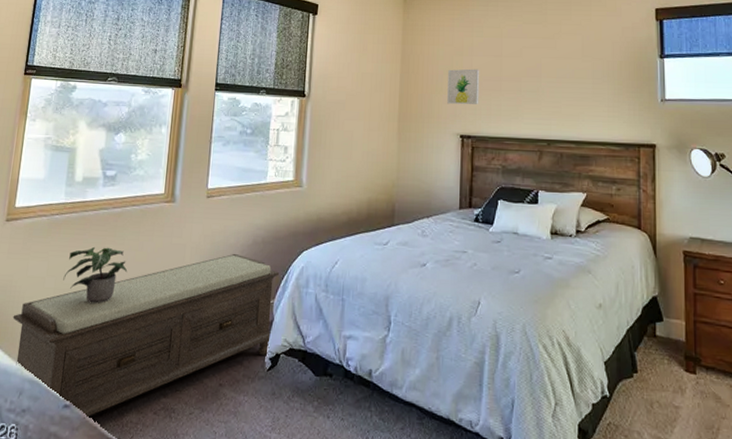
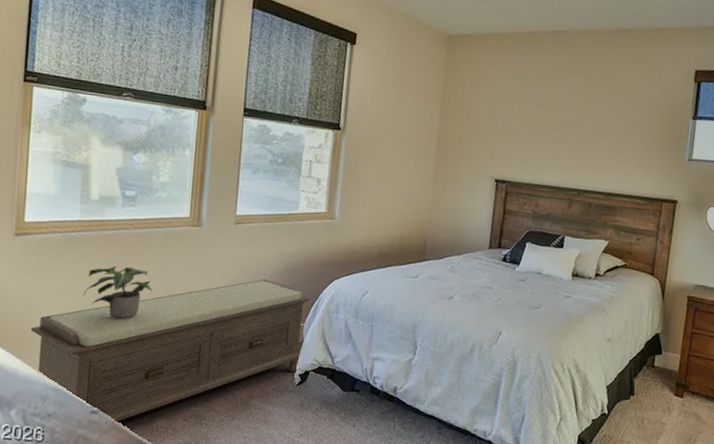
wall art: present [447,69,480,105] -> none [485,113,520,151]

